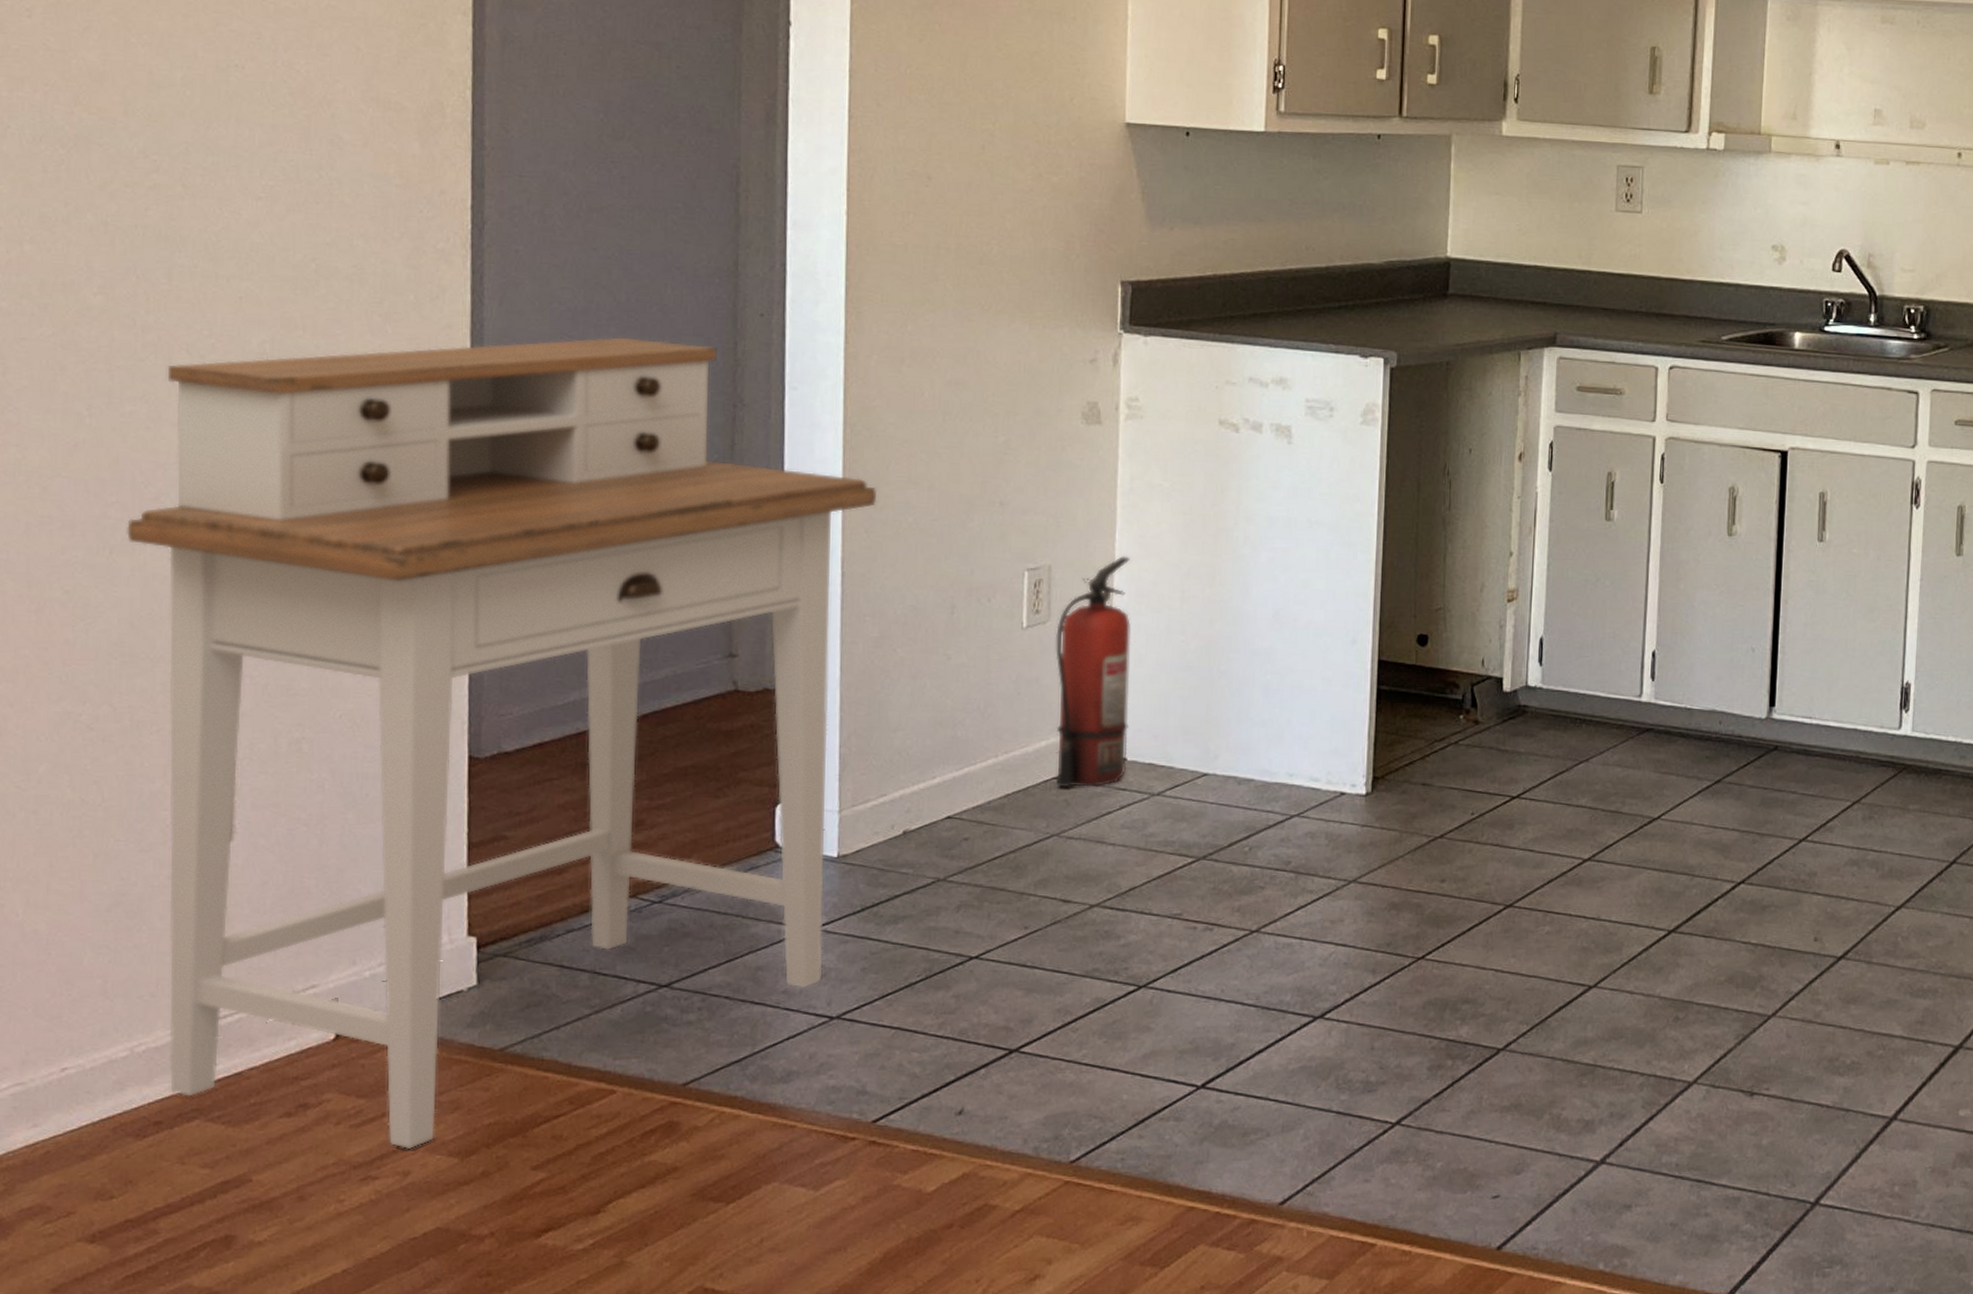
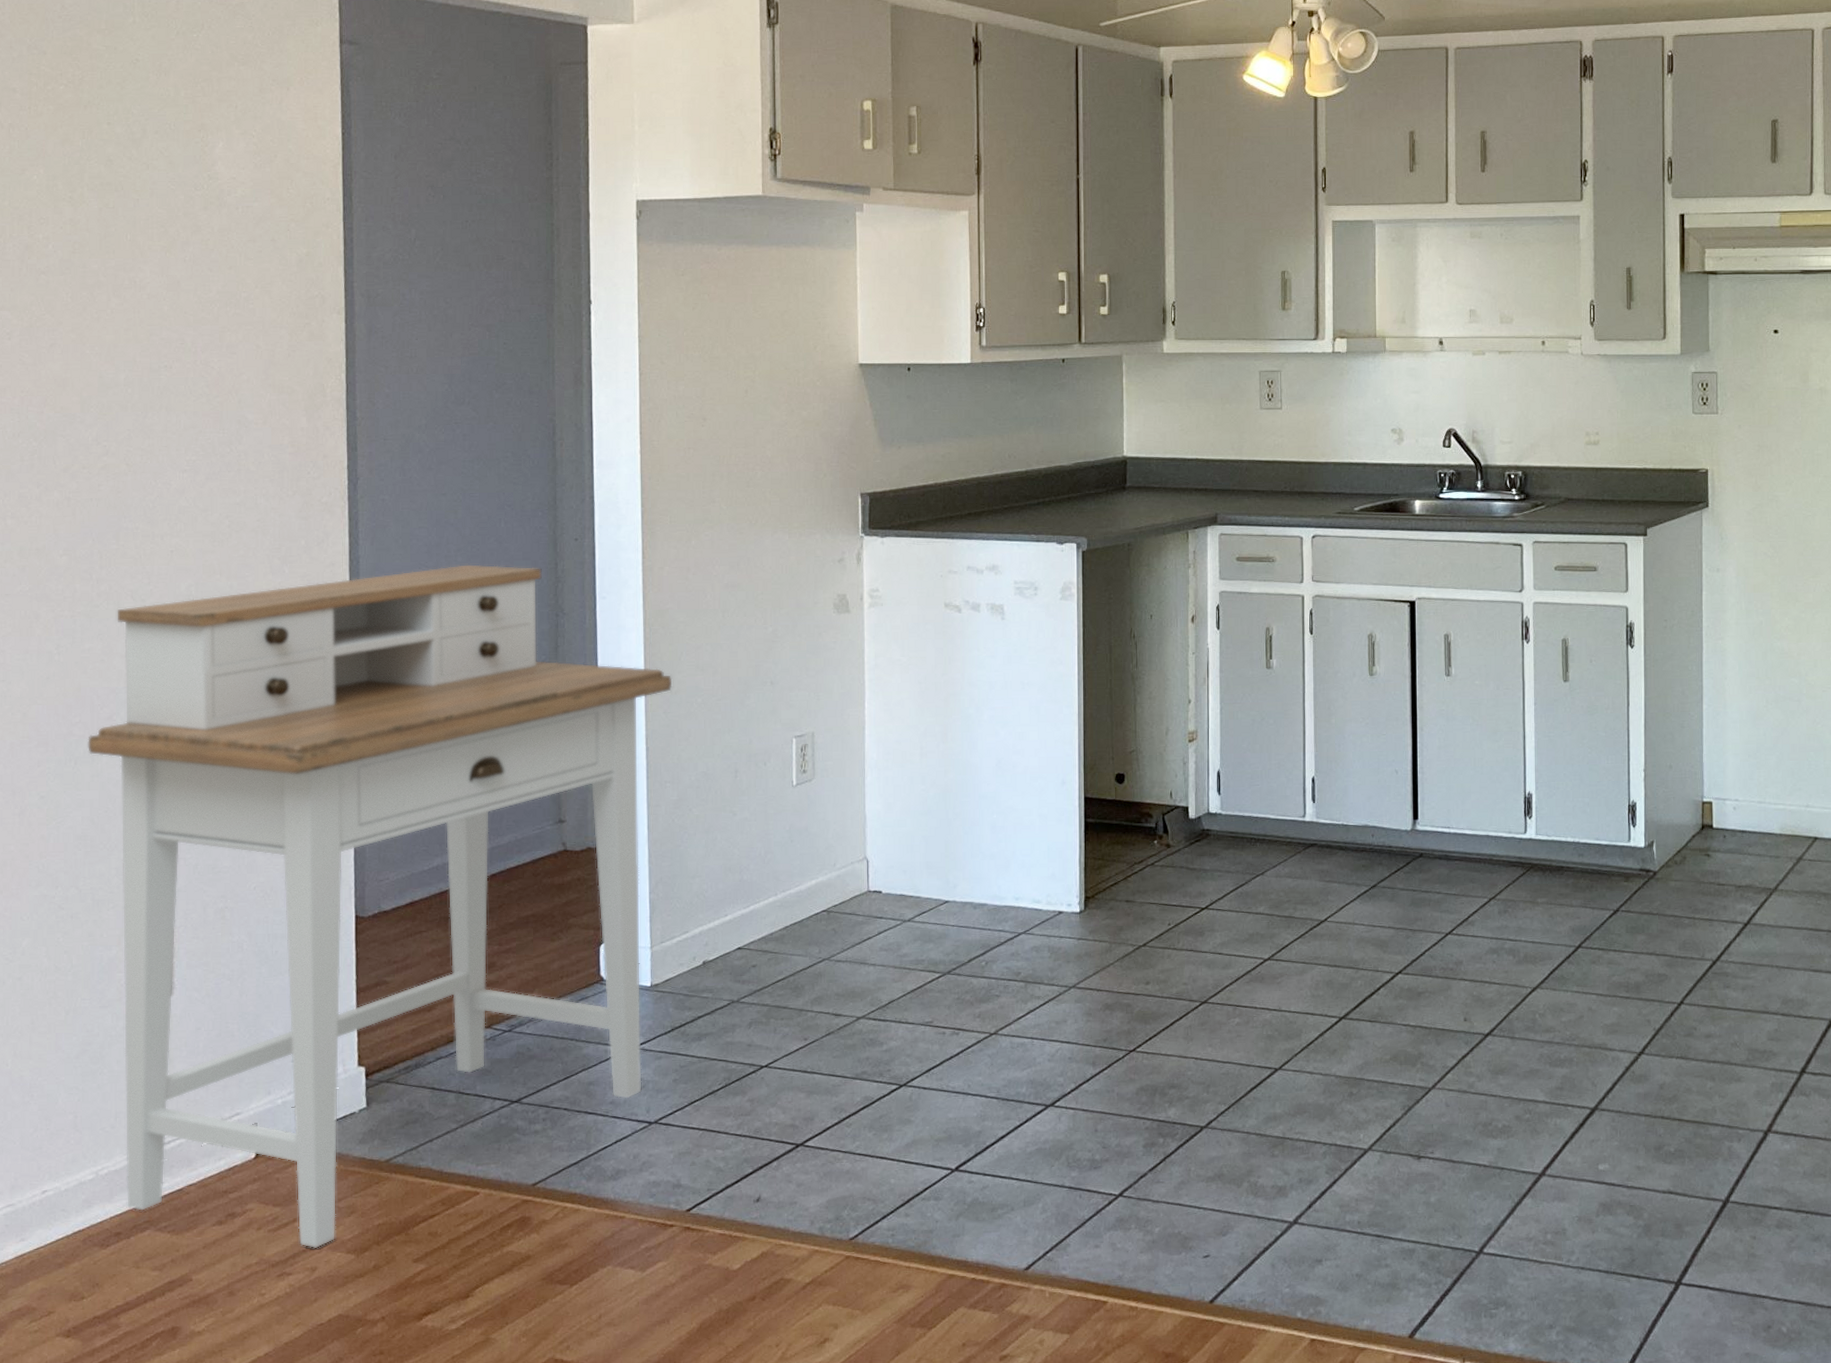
fire extinguisher: present [1055,555,1131,788] -> none [820,720,882,919]

